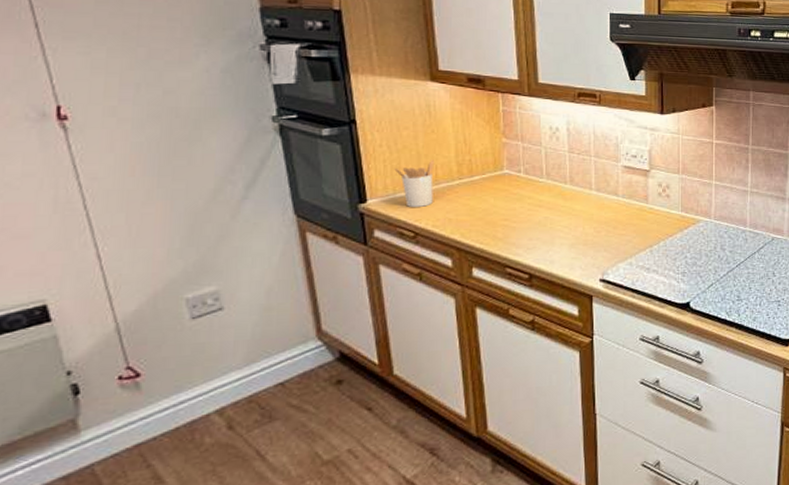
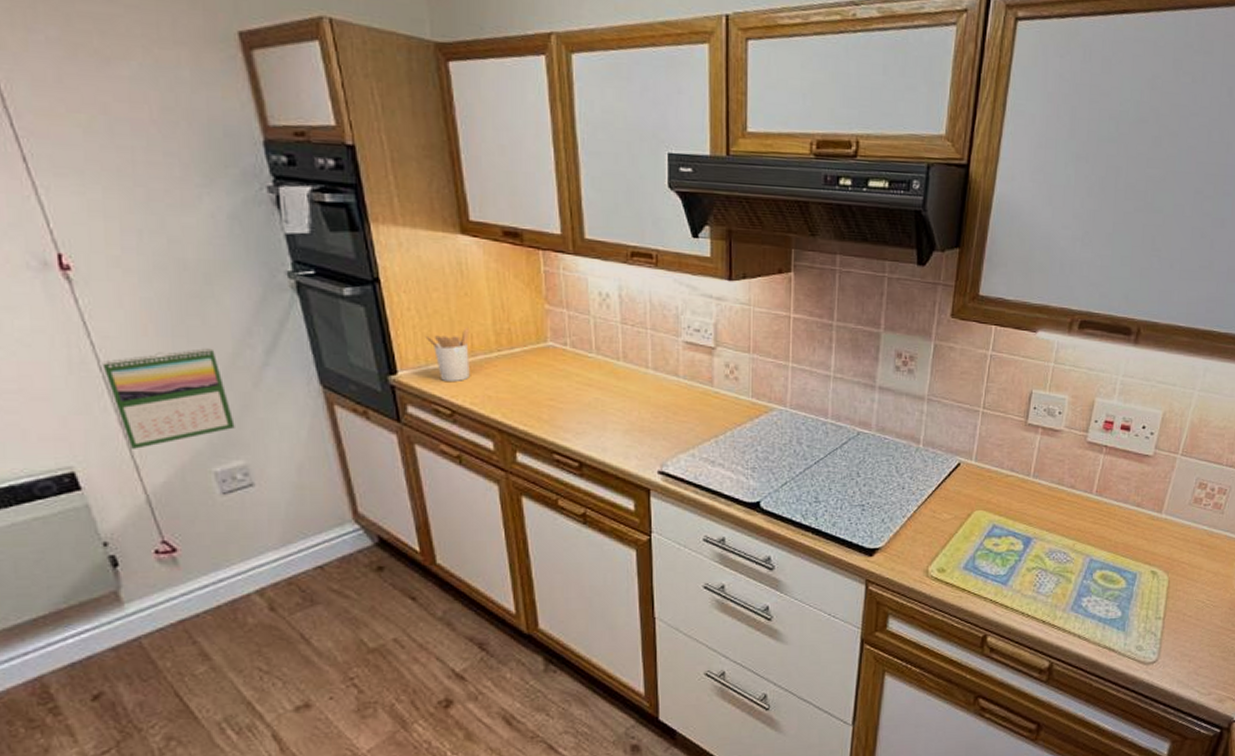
calendar: none [86,185,210,280] -> present [101,348,235,449]

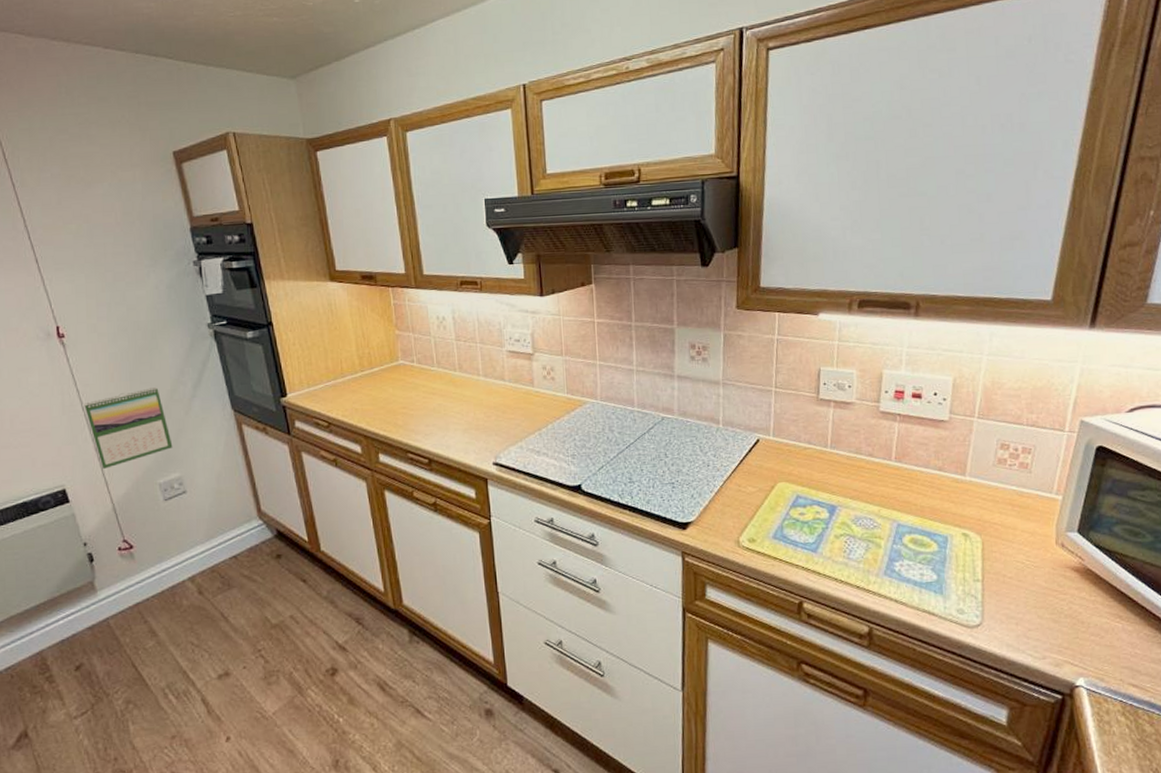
utensil holder: present [425,327,470,383] -> none [307,354,341,400]

